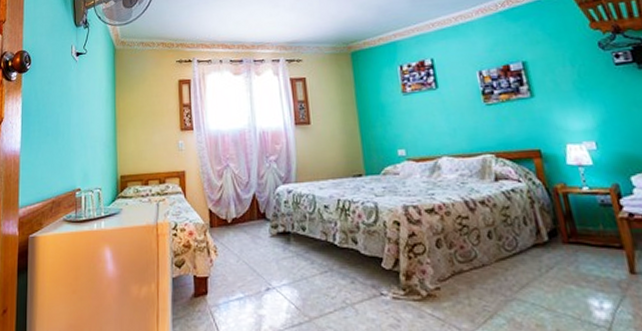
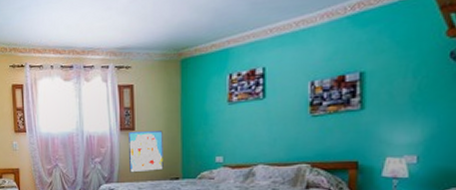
wall art: none [304,124,345,171] -> present [129,131,164,173]

